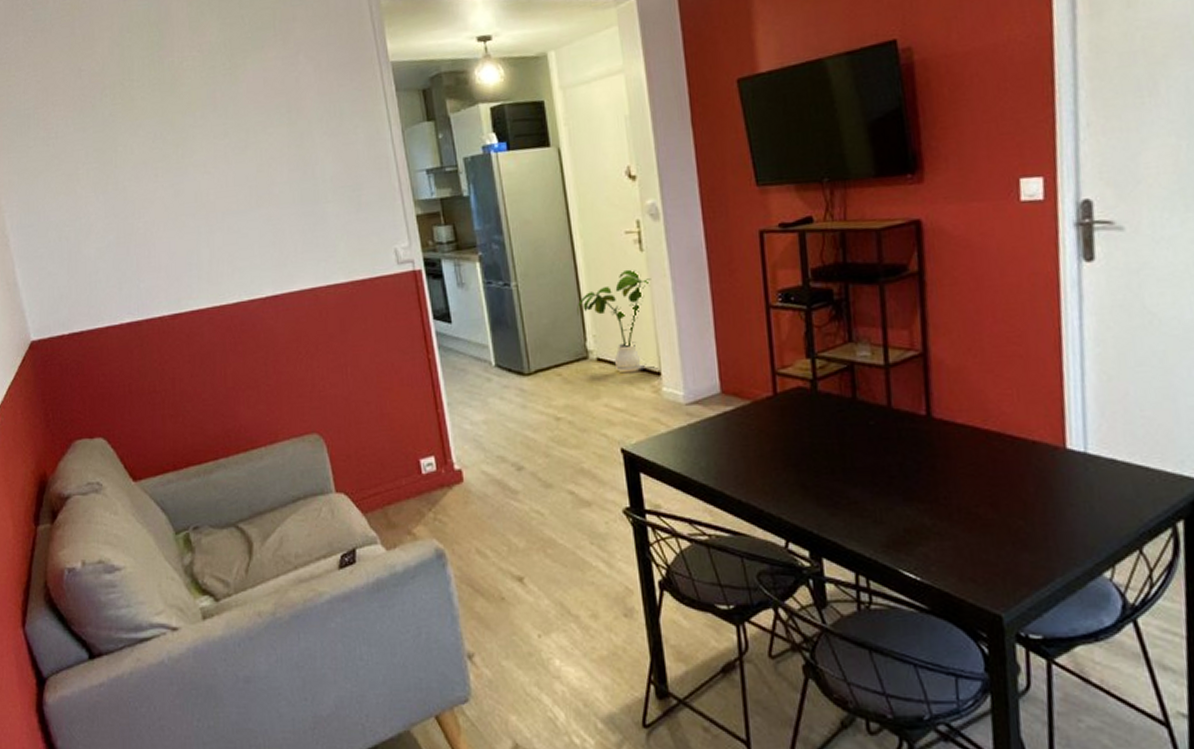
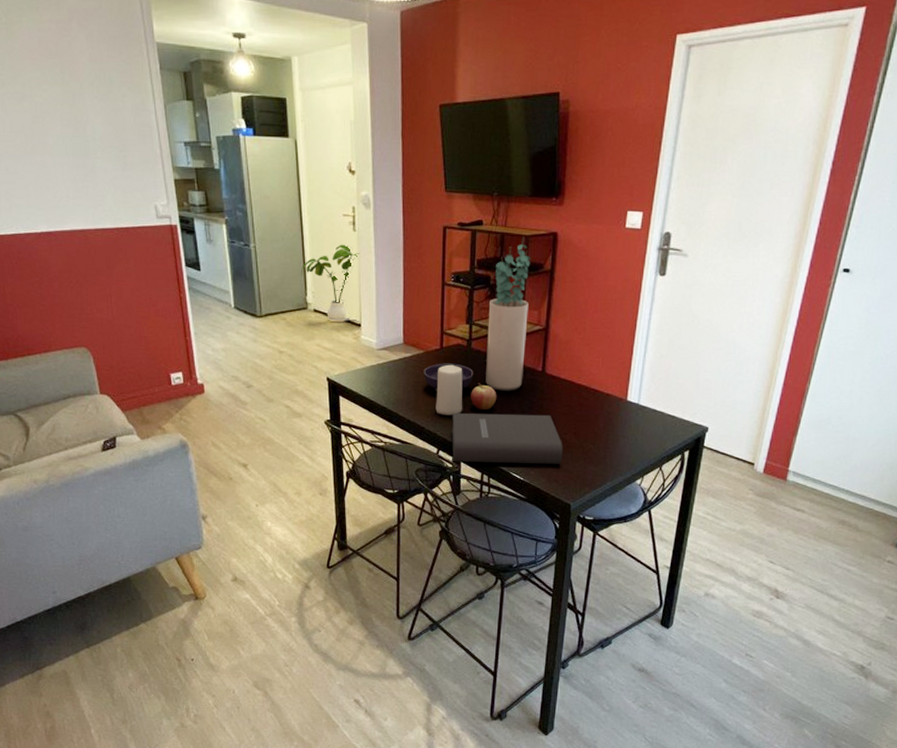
bowl: none [753,414,826,457] -> present [423,363,474,391]
candle: none [773,416,817,491] -> present [436,364,463,416]
book: none [801,479,978,557] -> present [451,413,563,464]
fruit: none [825,440,865,480] -> present [470,383,497,411]
vase: none [836,230,900,449] -> present [486,236,531,391]

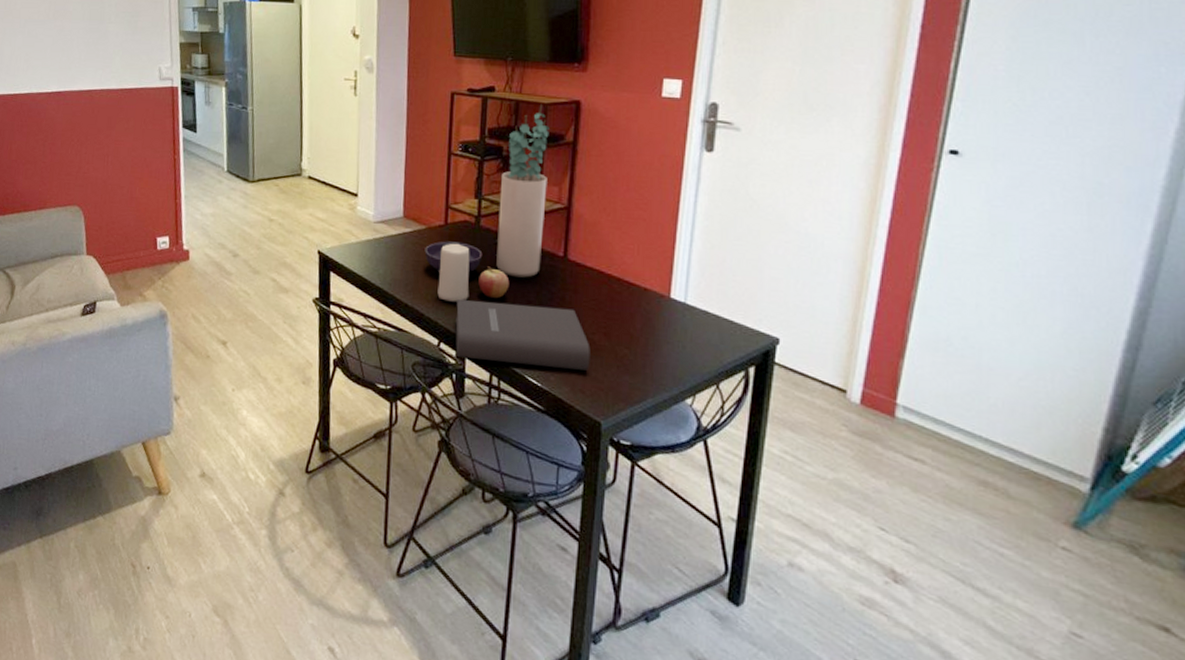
house plant: present [301,244,360,323] -> none [298,109,360,192]

